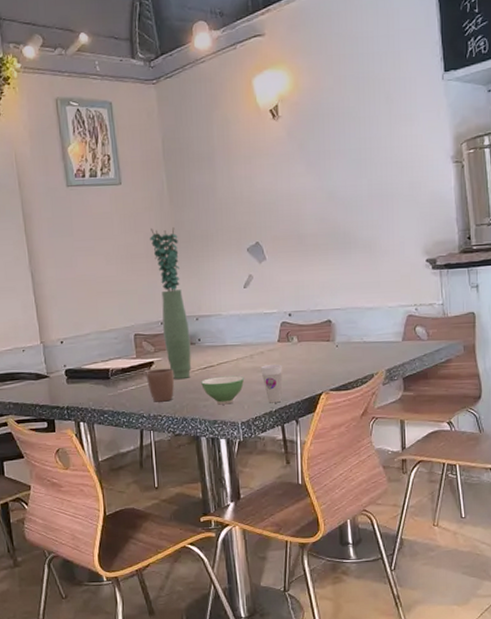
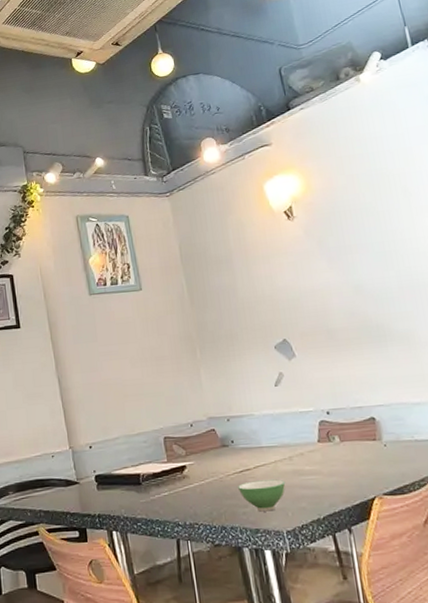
cup: present [146,368,174,402] -> none [178,472,210,509]
vase: present [150,227,192,380] -> none [173,328,227,485]
cup: present [261,364,283,403] -> none [302,466,330,510]

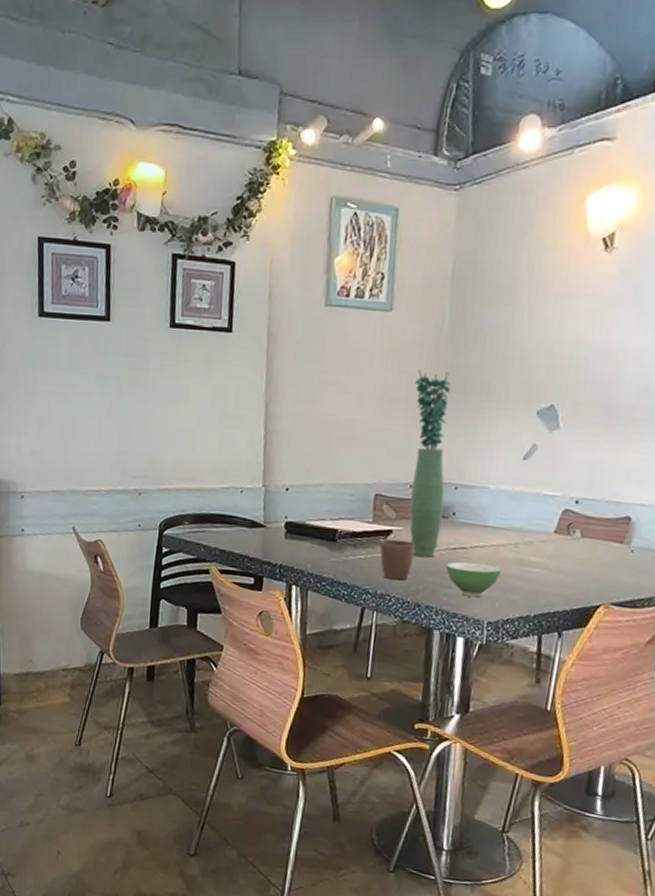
vase: none [173,328,227,485] -> present [409,370,451,558]
cup: none [178,472,210,509] -> present [380,539,415,581]

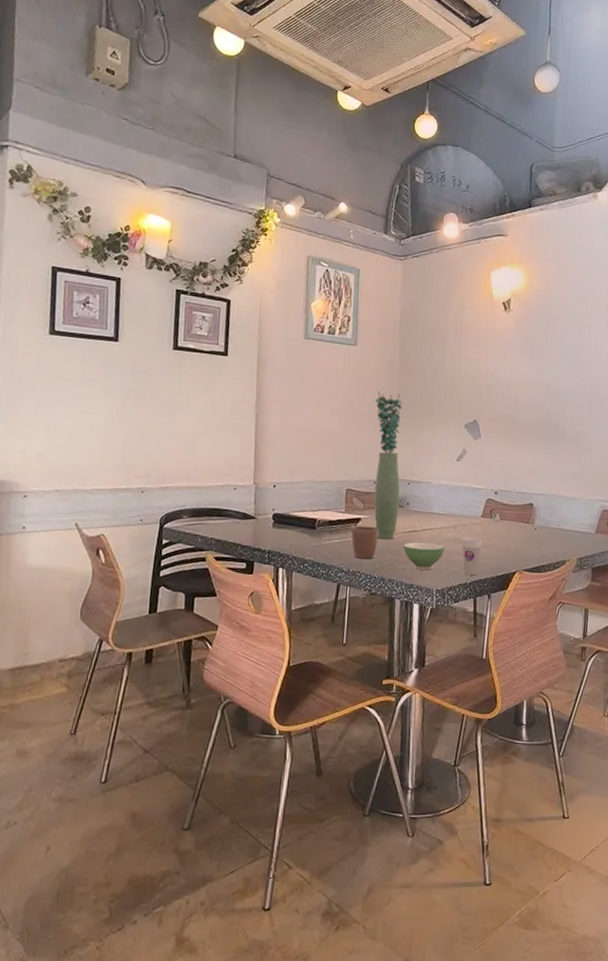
cup: none [524,558,554,608] -> present [461,537,482,576]

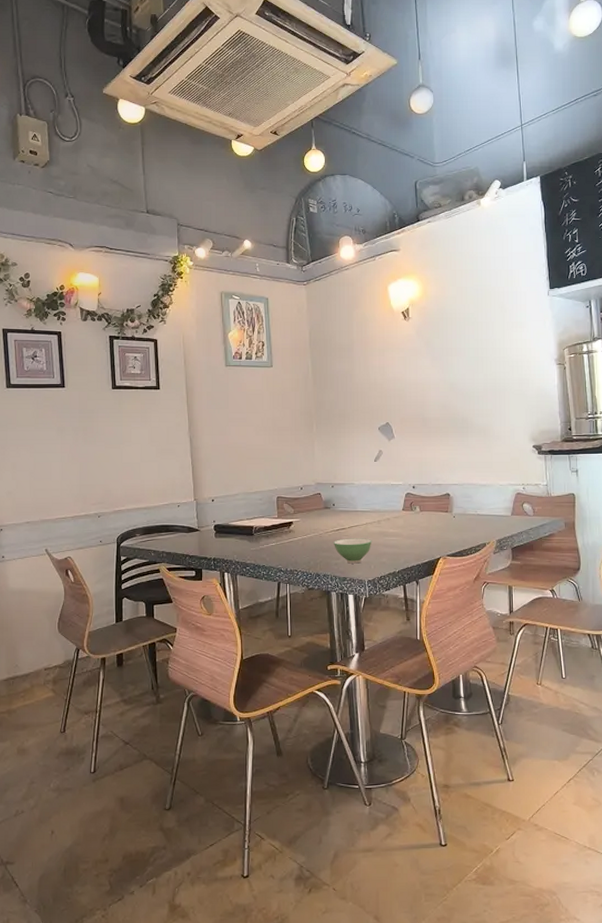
cup: present [351,526,378,559] -> none [285,528,309,558]
vase: present [374,391,402,540] -> none [295,406,326,539]
cup: present [461,537,482,576] -> none [387,530,406,565]

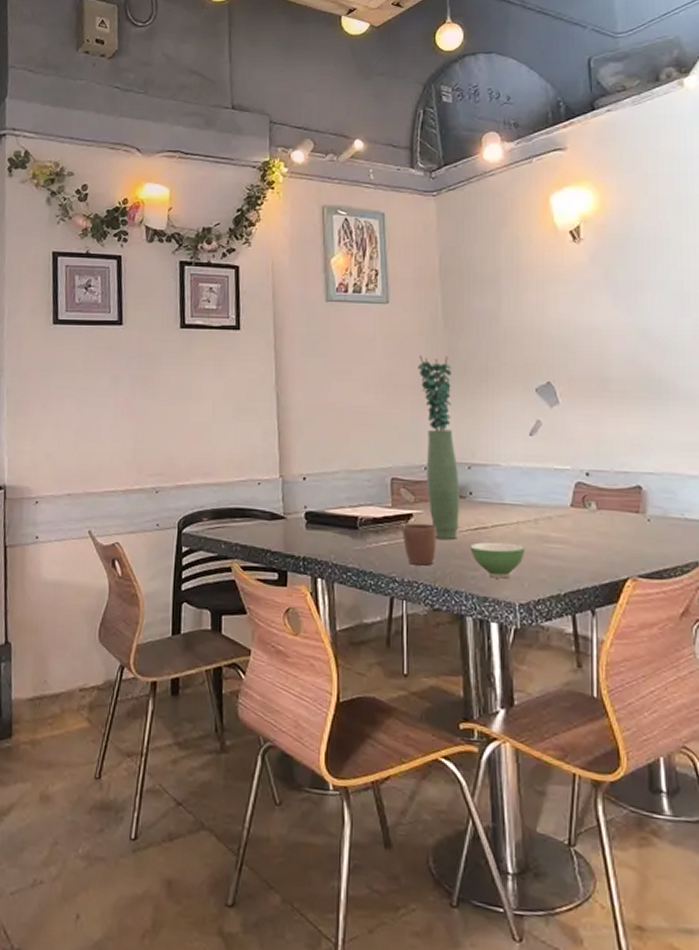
cup: none [285,528,309,558] -> present [402,523,436,566]
vase: none [295,406,326,539] -> present [418,356,460,541]

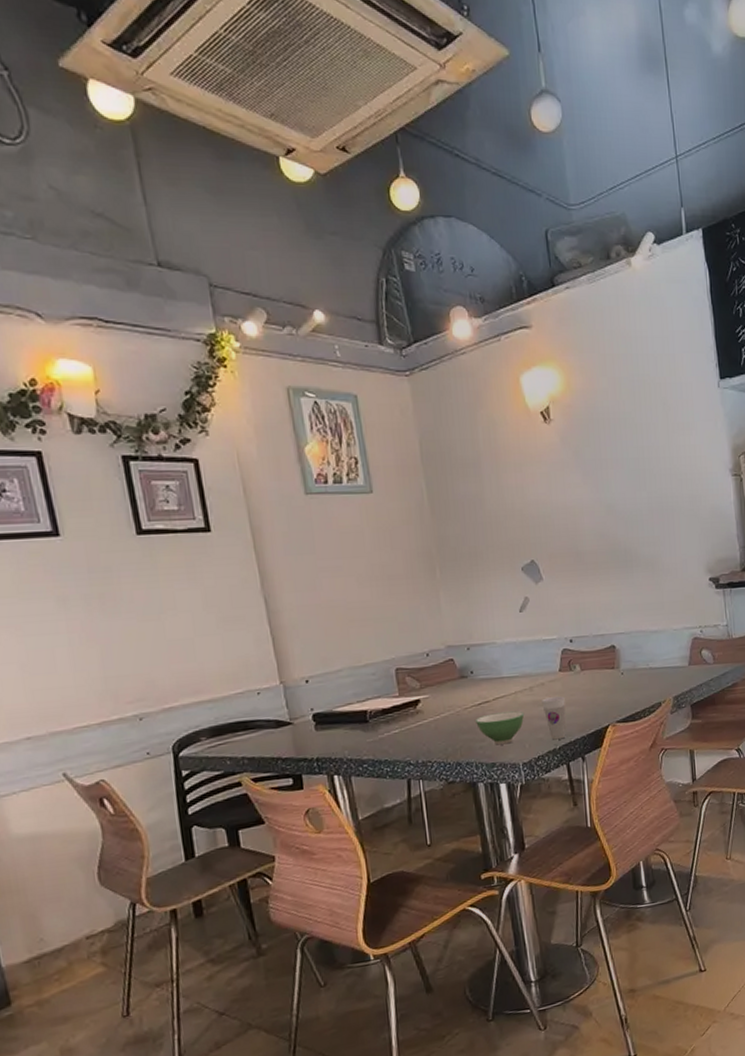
cup: present [402,523,436,566] -> none [411,706,445,747]
vase: present [418,356,460,541] -> none [409,543,464,720]
cup: none [547,534,575,585] -> present [542,696,566,740]

